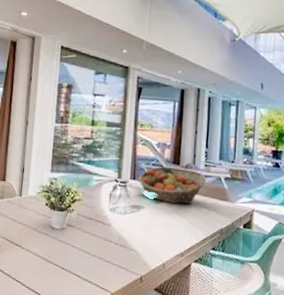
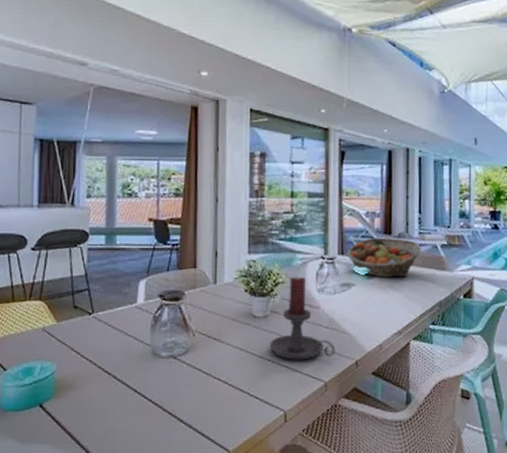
candle holder: none [64,195,123,271] -> present [269,276,336,360]

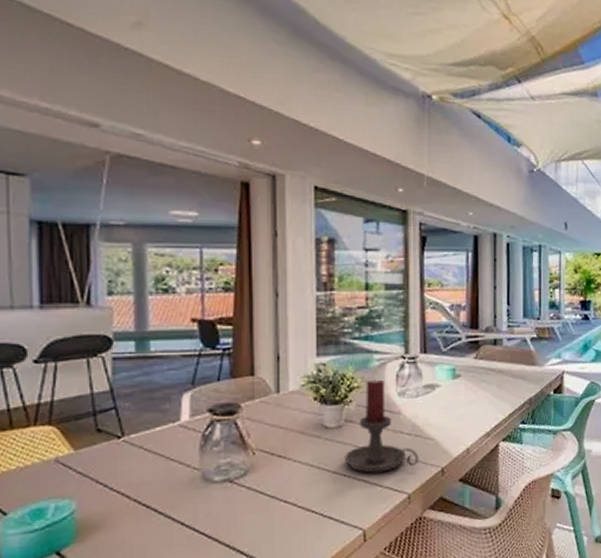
fruit basket: present [346,237,422,278] -> none [429,332,511,376]

